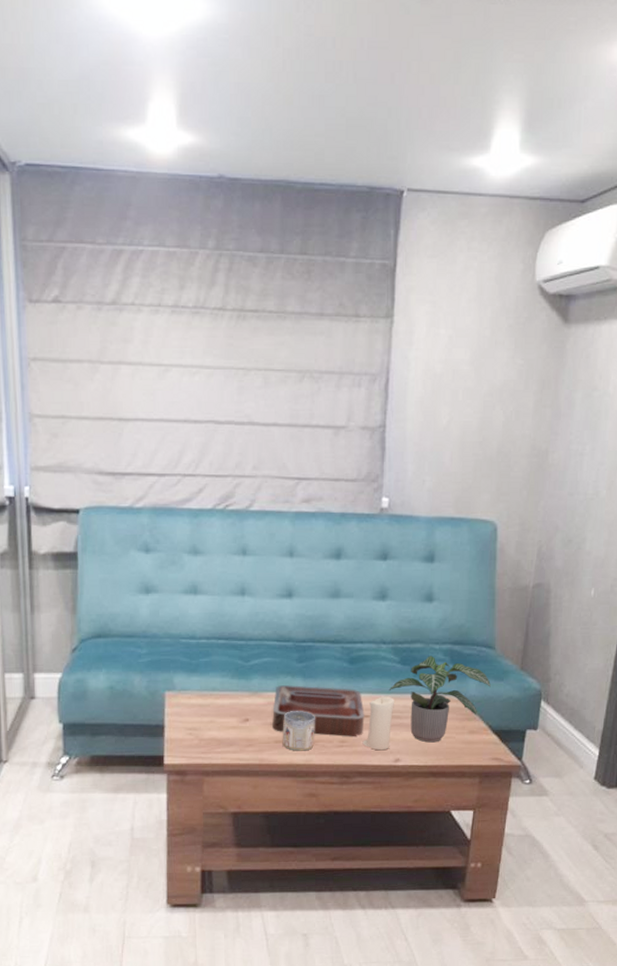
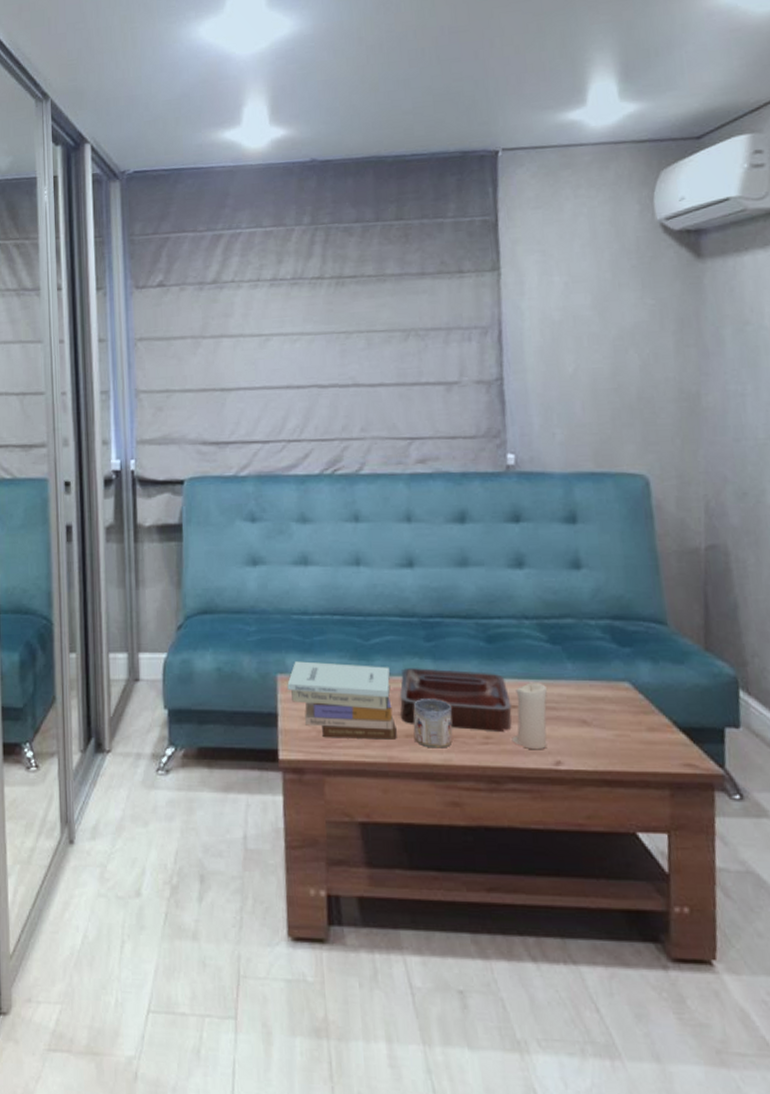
books: none [174,680,268,745] -> present [287,661,397,740]
potted plant: present [388,656,491,743] -> none [538,633,668,742]

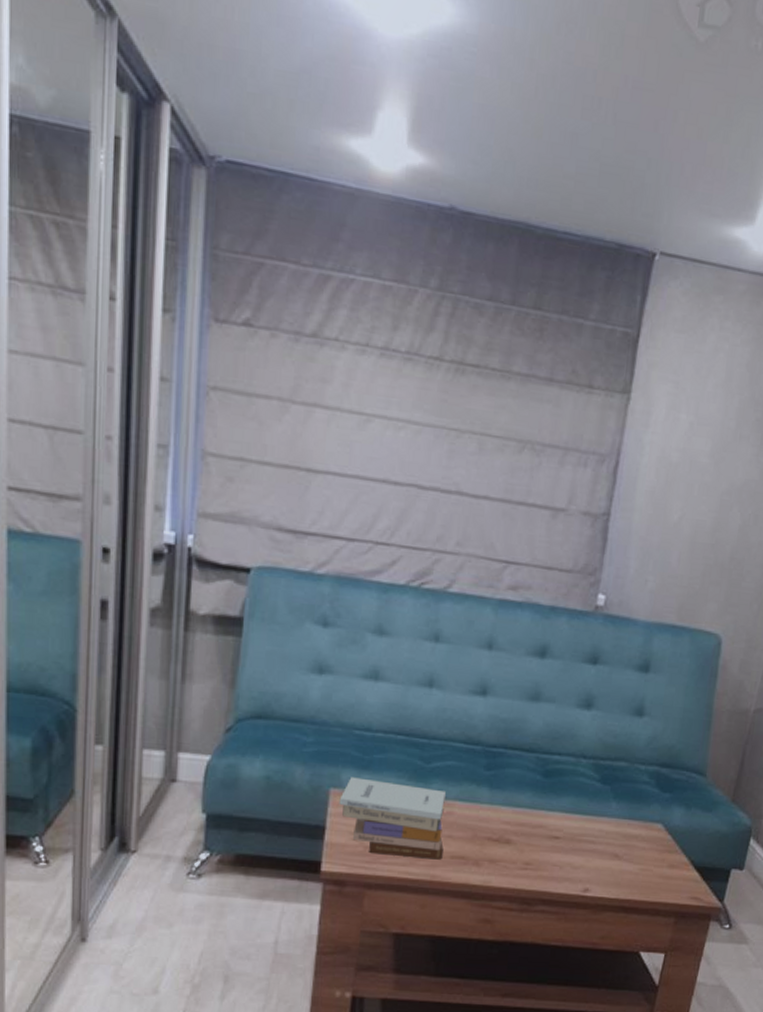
decorative tray: present [400,668,512,731] -> none [449,794,555,859]
mug: present [413,699,453,748] -> none [458,824,500,871]
candle: present [511,682,548,750] -> none [549,817,591,878]

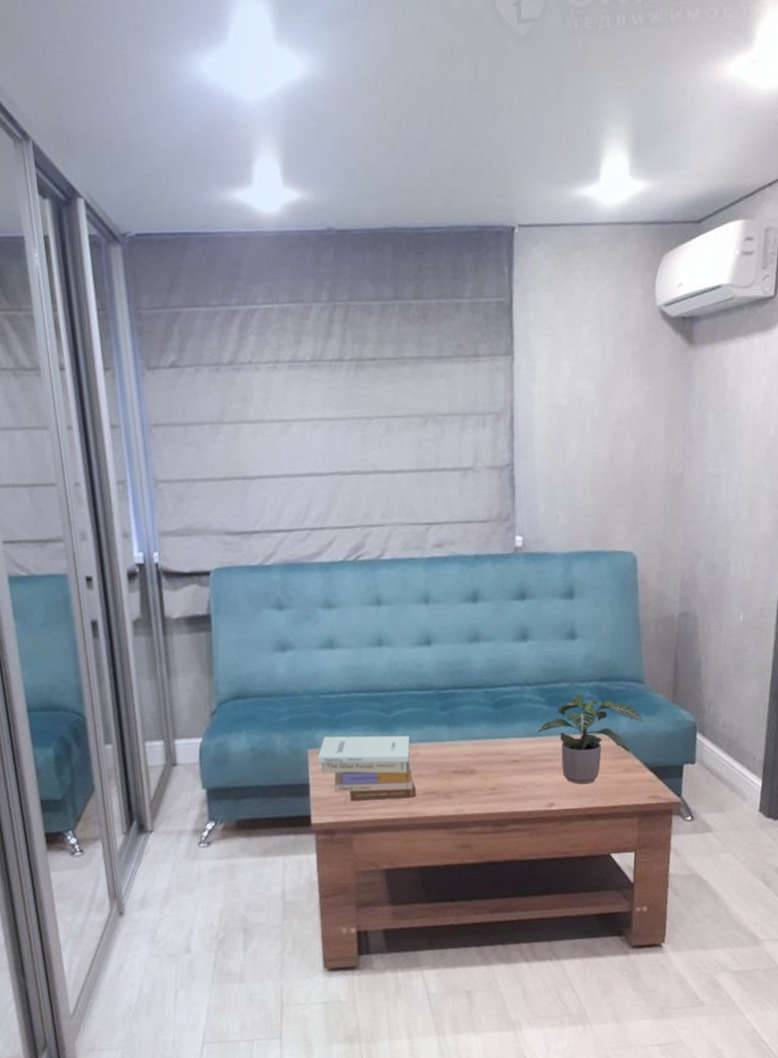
potted plant: none [584,776,698,874] -> present [537,694,643,784]

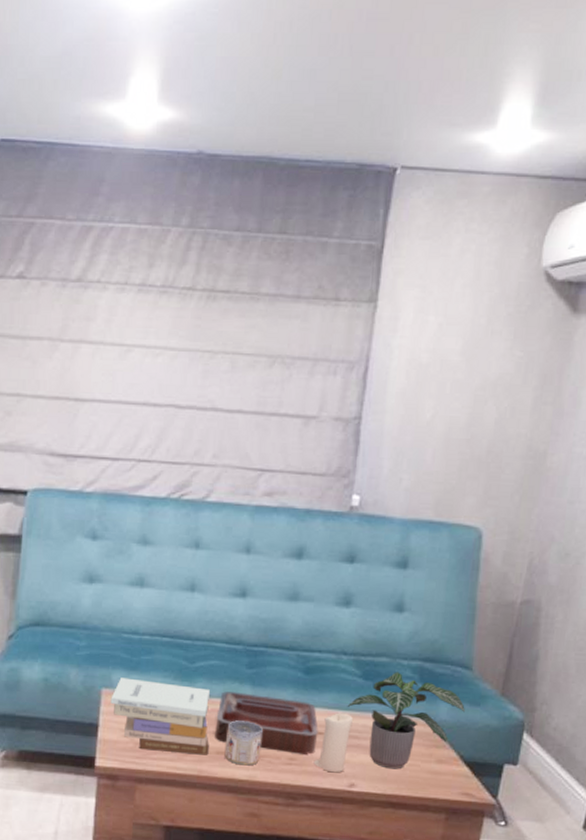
decorative tray: none [418,734,514,783] -> present [215,691,318,755]
mug: none [430,760,464,802] -> present [224,720,264,766]
candle: none [513,739,545,796] -> present [313,713,354,773]

